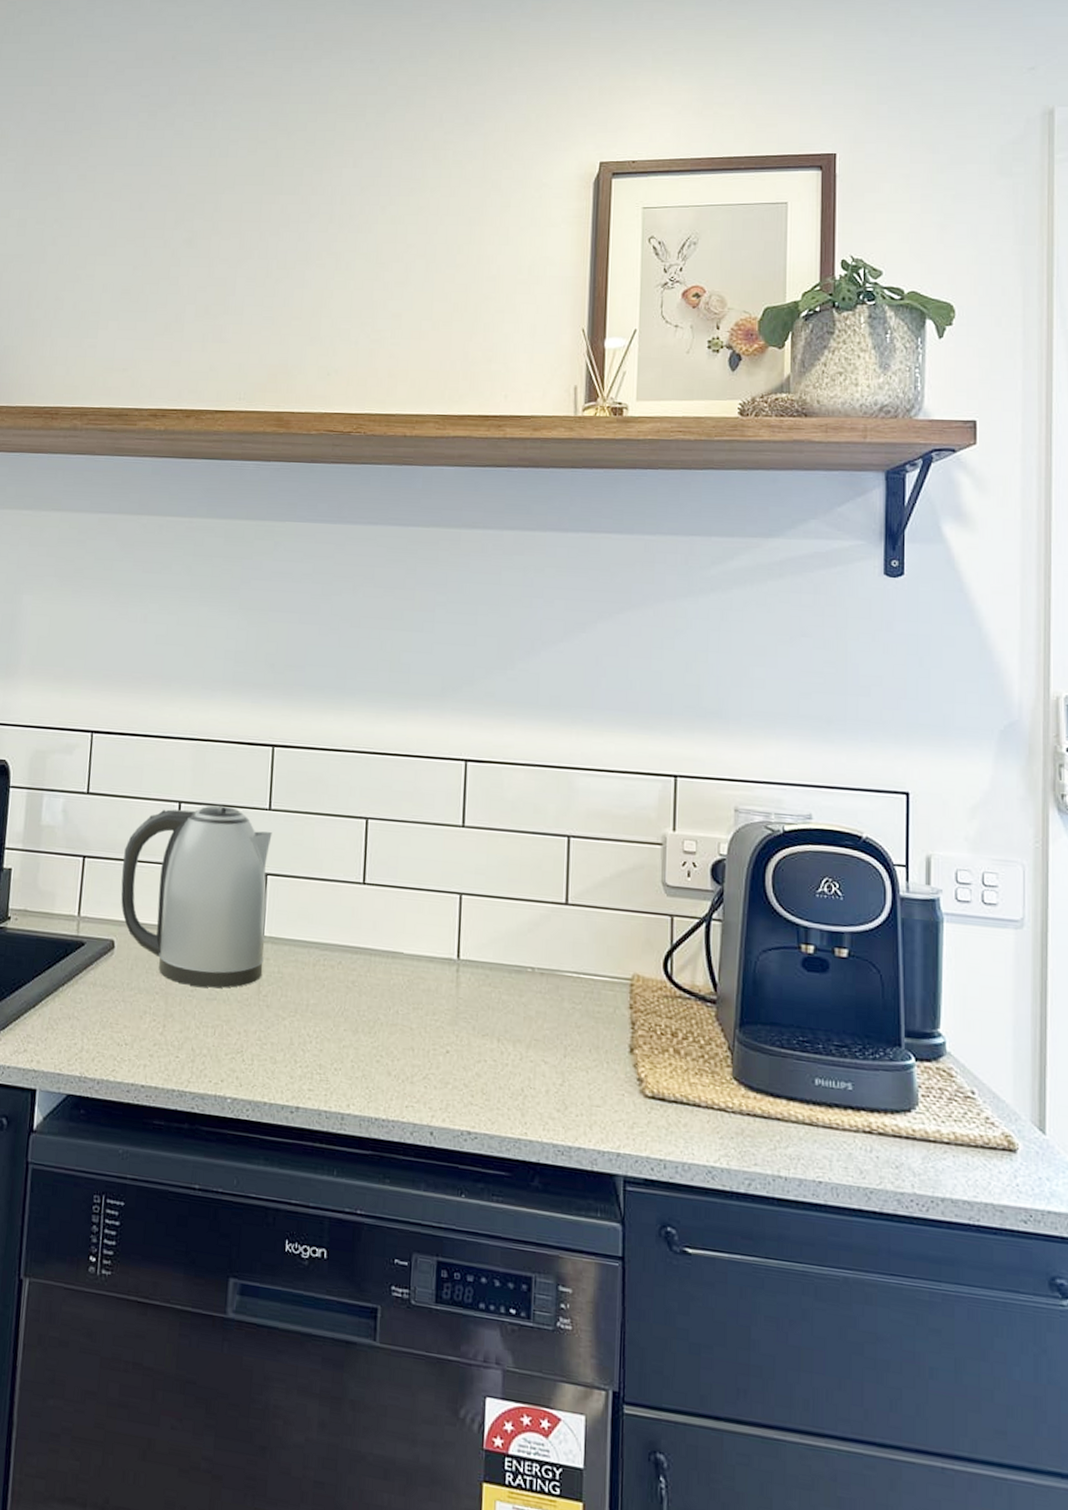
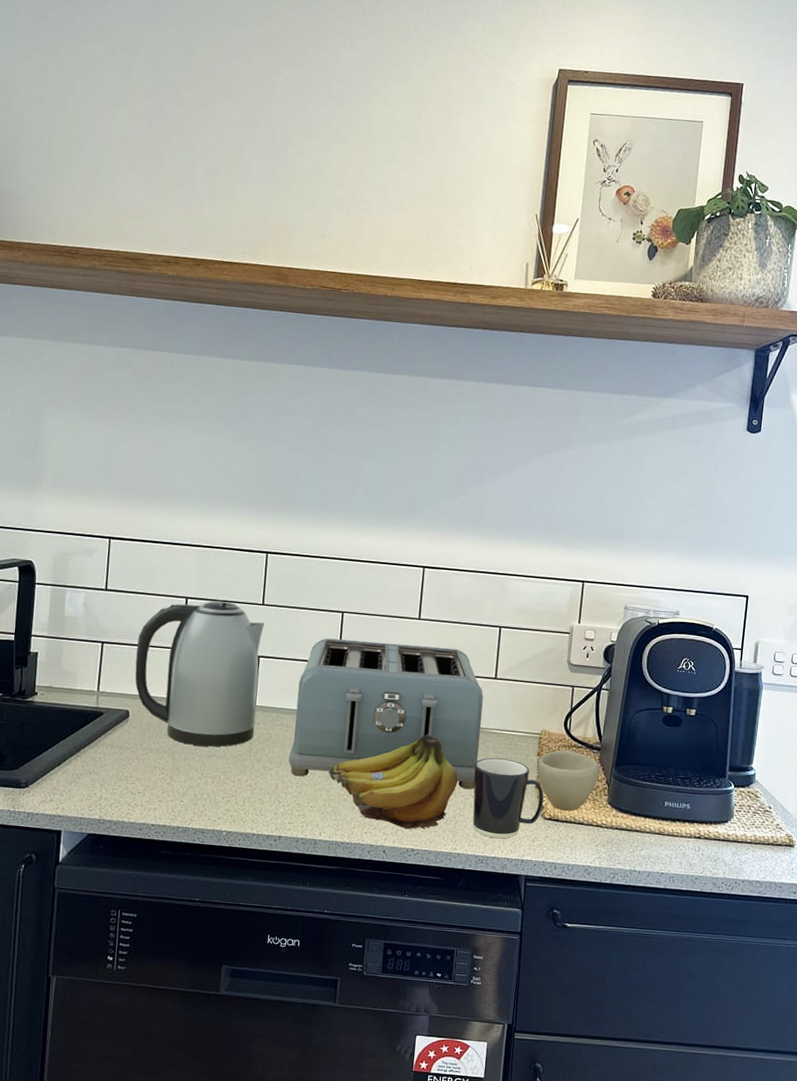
toaster: none [306,851,552,1052] -> present [288,638,484,789]
fruit: none [355,977,524,1105] -> present [328,734,458,829]
mug: none [544,1010,642,1123] -> present [473,757,544,839]
cup: none [631,1002,719,1088] -> present [537,750,600,812]

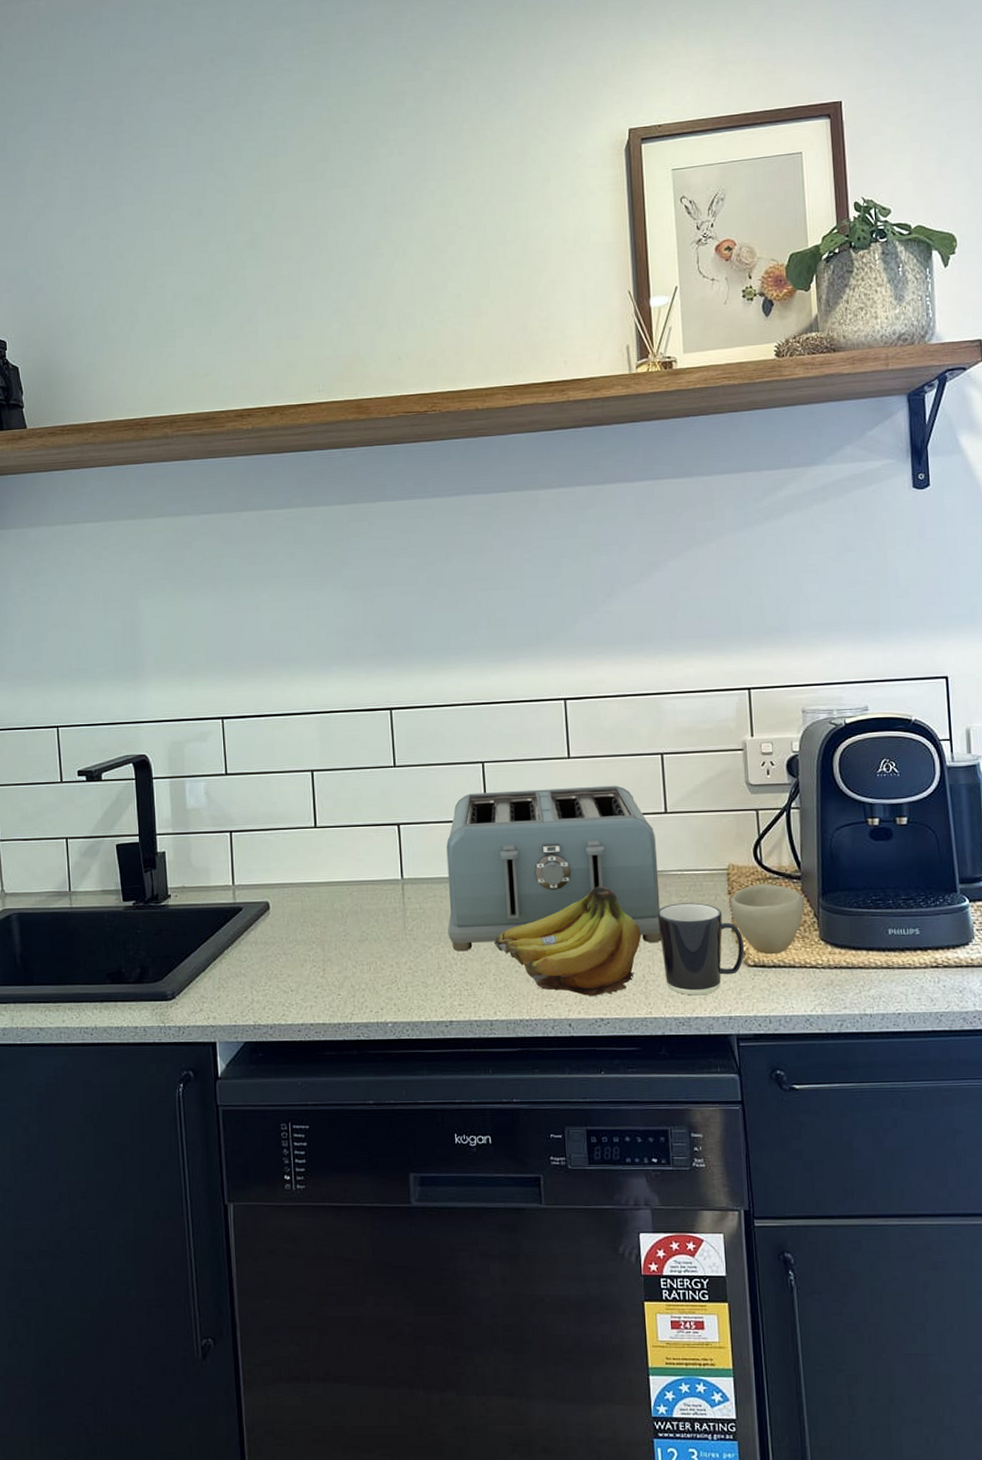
kettle: present [135,600,264,747] -> none [267,768,406,931]

